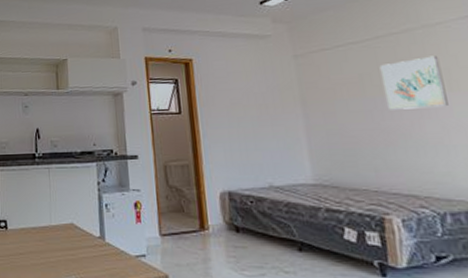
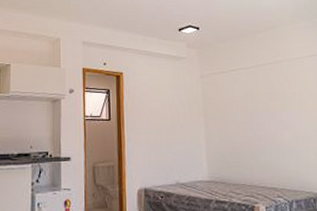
wall art: present [379,55,448,110] -> none [258,82,299,122]

